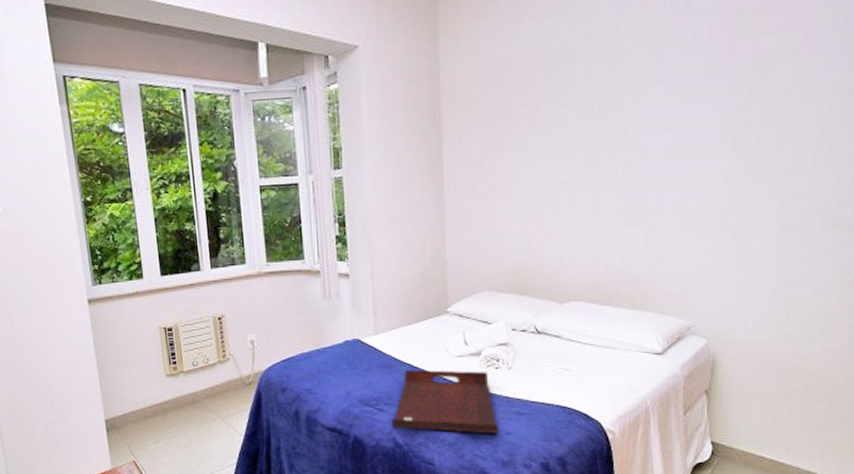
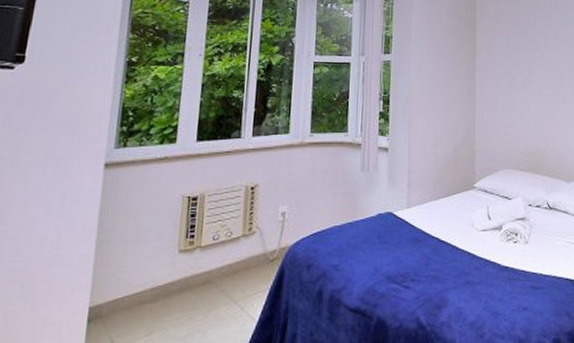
serving tray: present [391,369,499,434] -> none [415,243,517,310]

